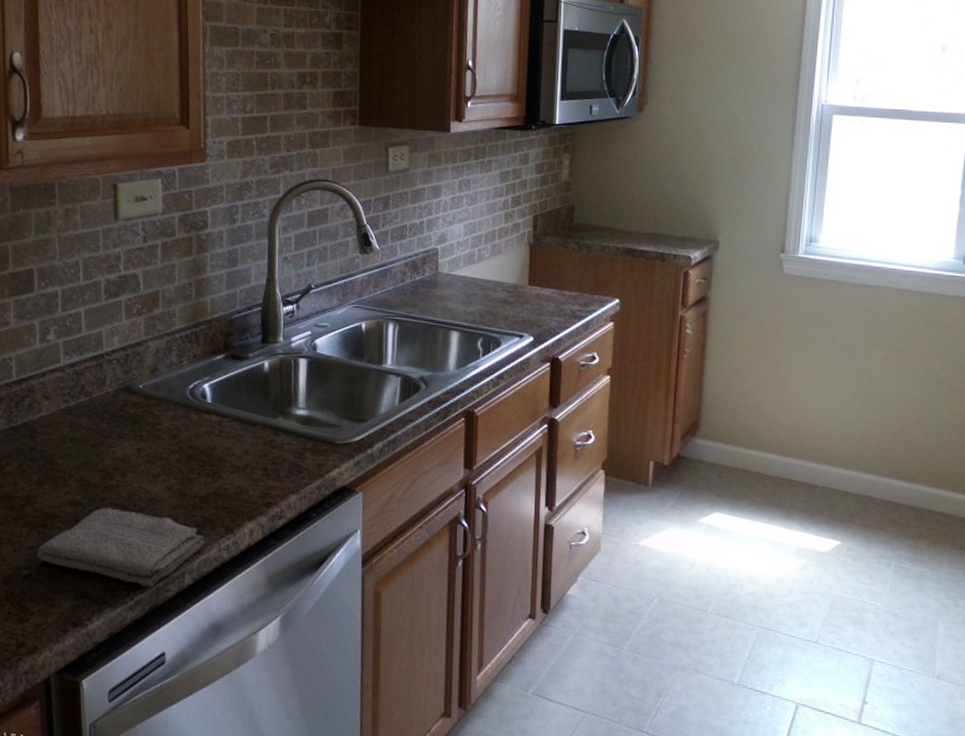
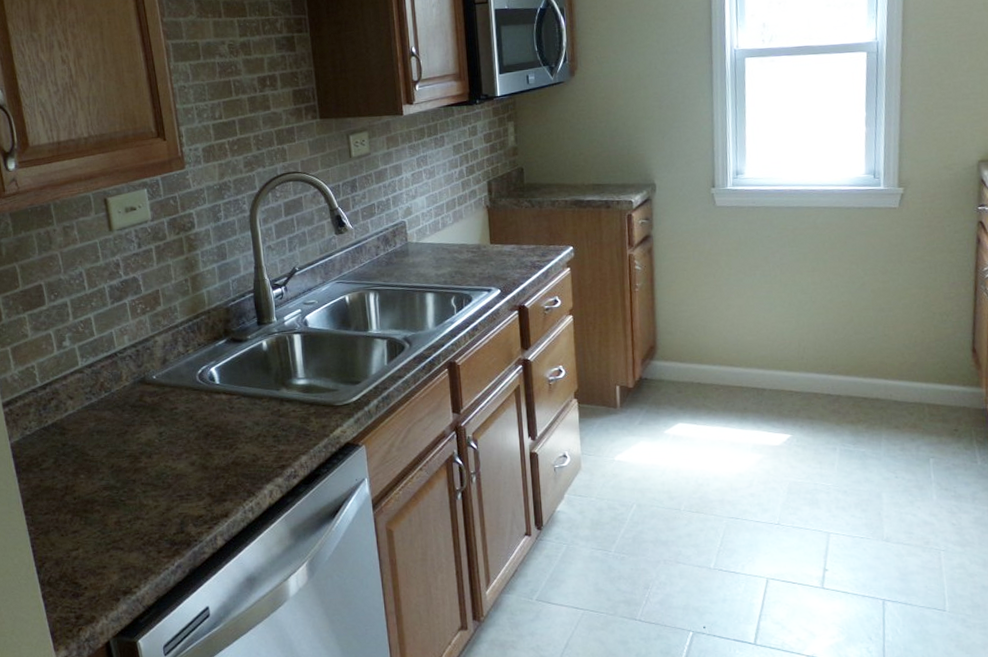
washcloth: present [36,507,204,587] -> none [82,487,230,553]

